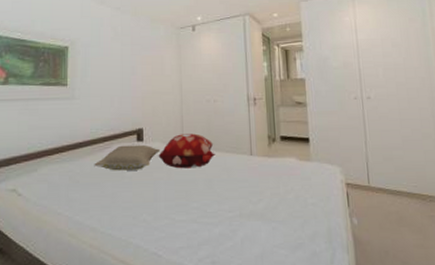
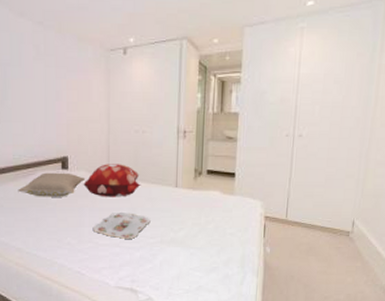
serving tray: none [168,184,228,214] -> present [92,213,151,239]

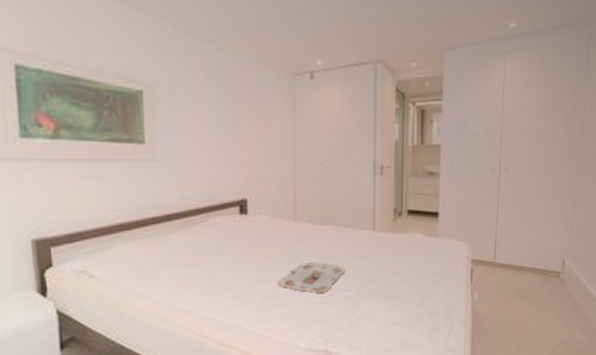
pillow: present [18,172,86,197] -> none [186,218,269,248]
decorative pillow: present [83,164,141,197] -> none [266,206,334,245]

